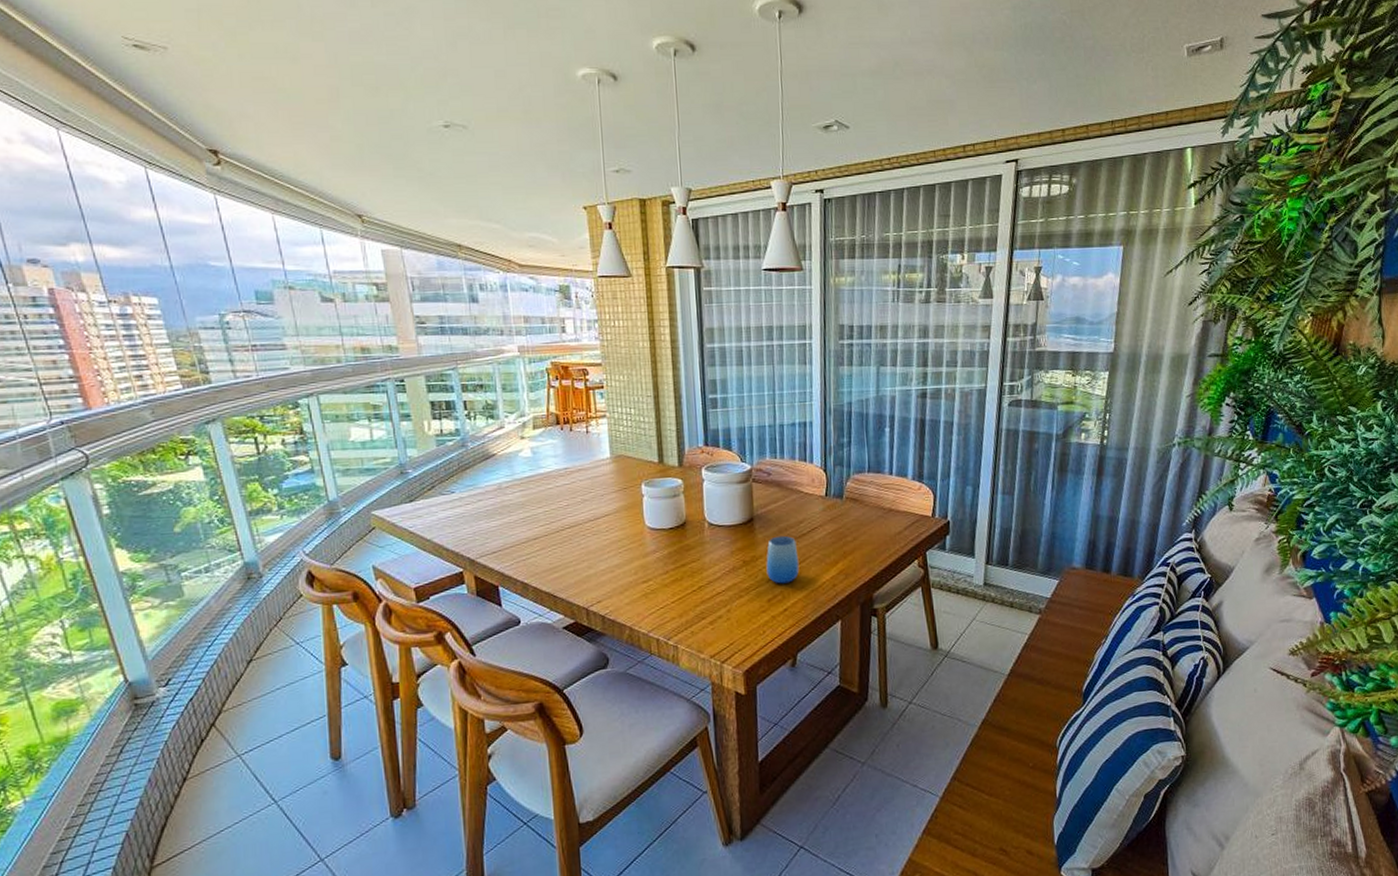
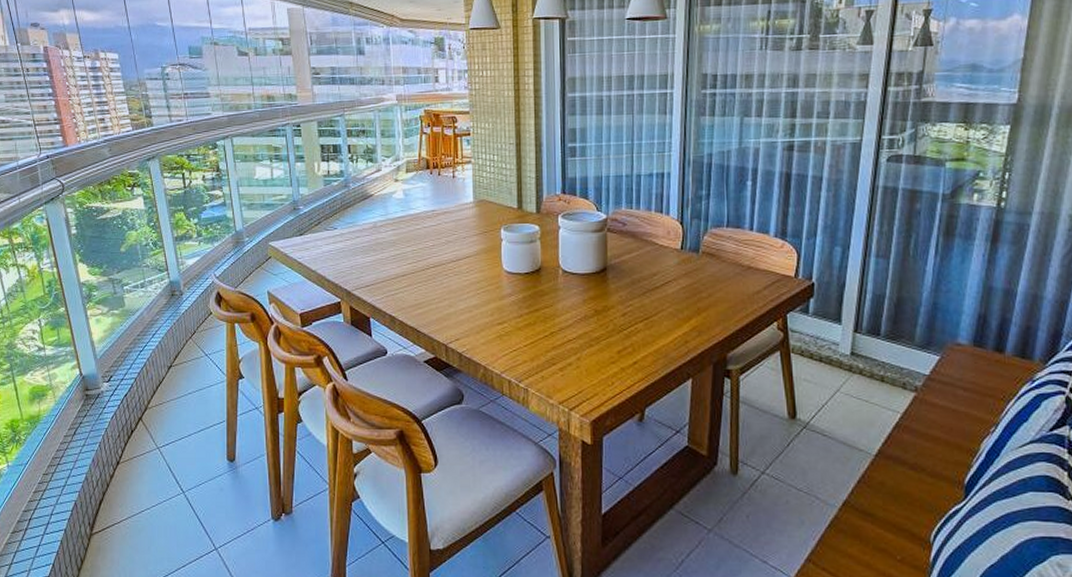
cup: present [766,535,800,584] -> none [617,287,651,336]

